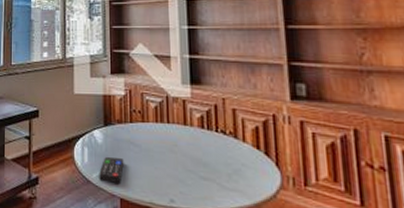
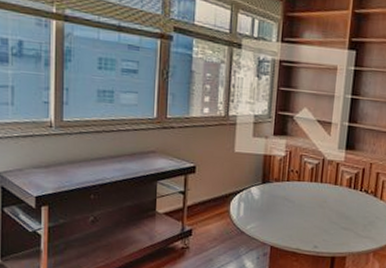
remote control: present [99,156,124,183] -> none [252,210,277,233]

